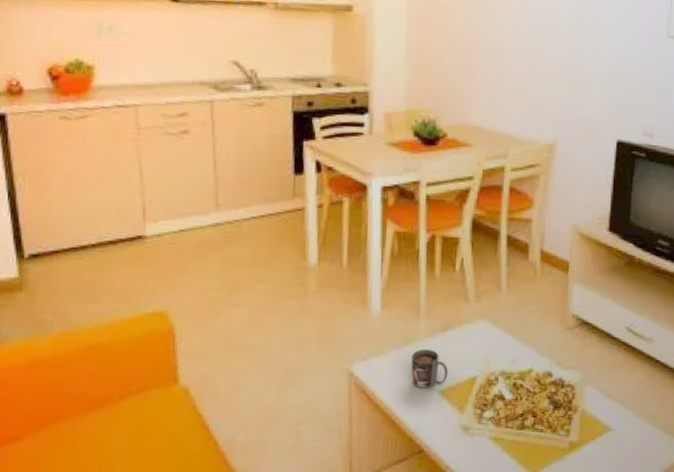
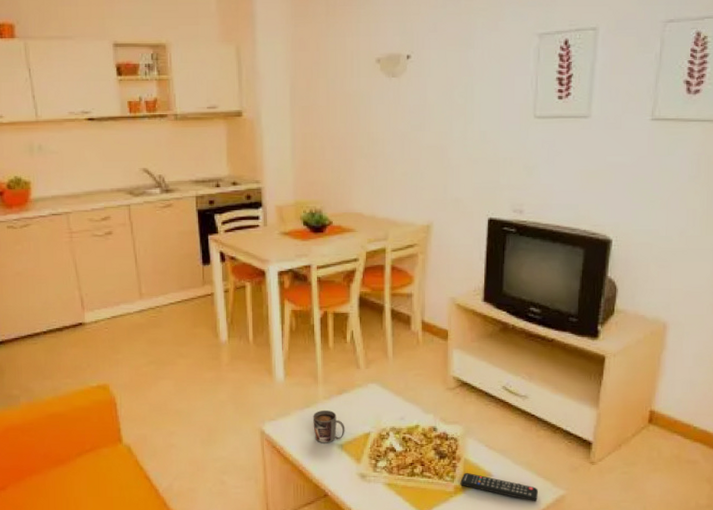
remote control: none [576,425,662,461] -> present [460,472,539,502]

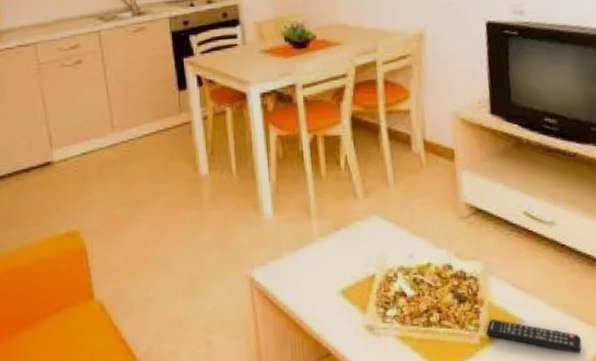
mug: present [313,410,345,443] -> none [308,249,346,290]

